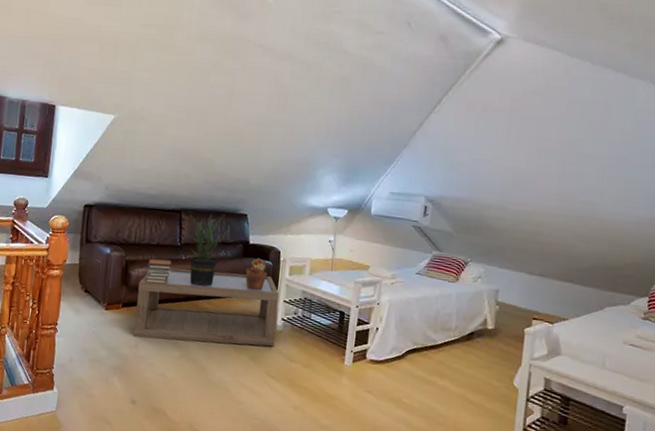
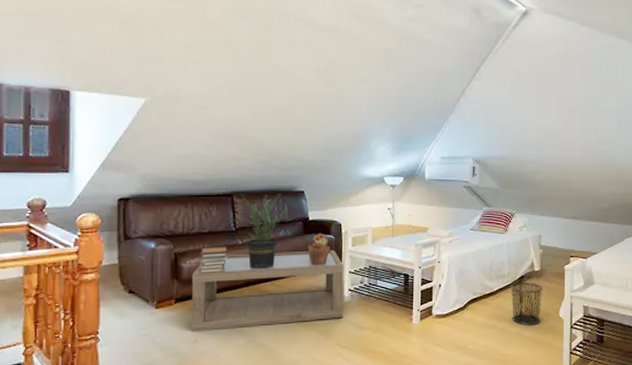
waste bin: none [456,338,496,390] -> present [510,282,543,326]

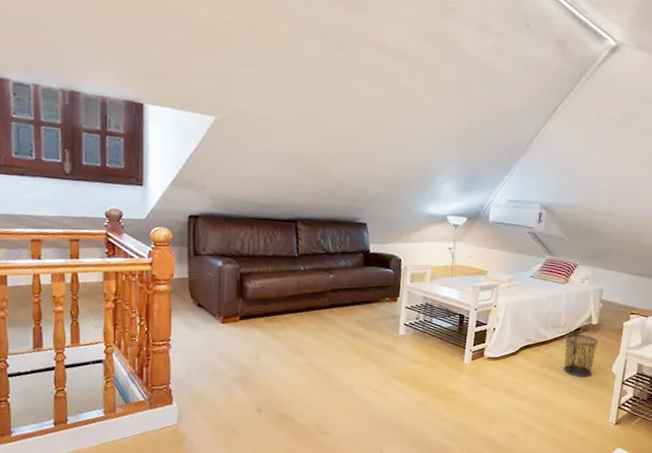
coffee table: present [192,250,344,333] -> none [254,279,401,351]
book stack: present [199,246,227,273] -> none [263,270,290,295]
potted plant: present [239,193,286,270] -> none [303,220,348,297]
decorative container: present [308,233,331,265] -> none [366,266,389,298]

